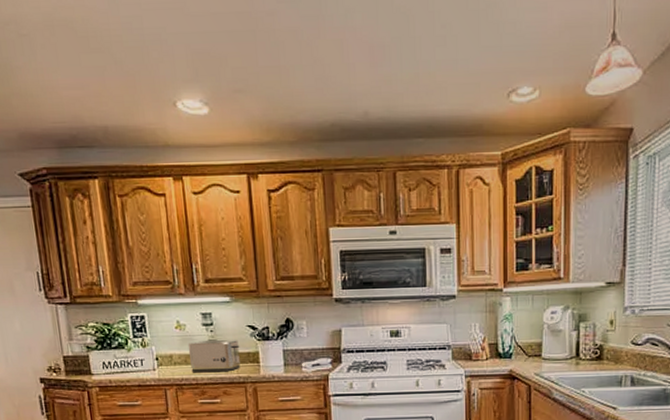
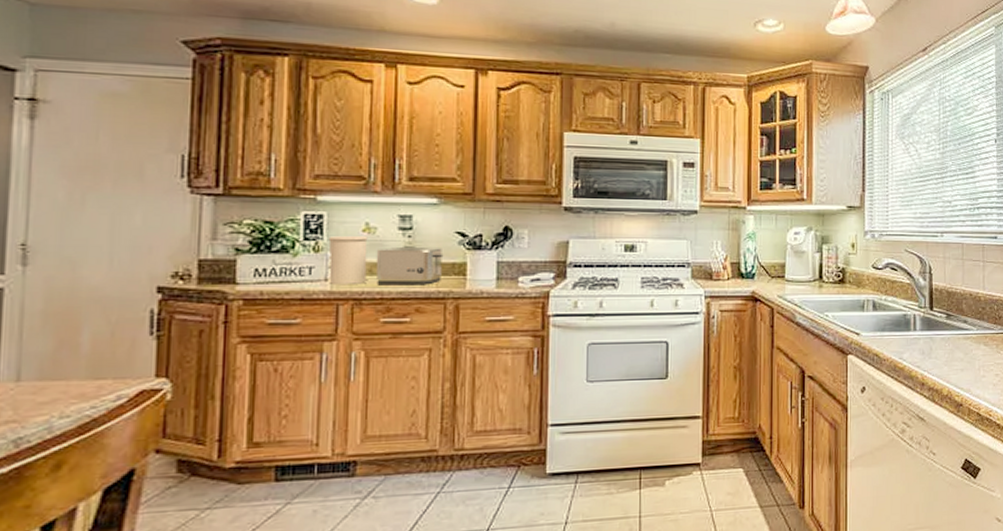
canister: none [151,332,184,374] -> present [328,235,368,286]

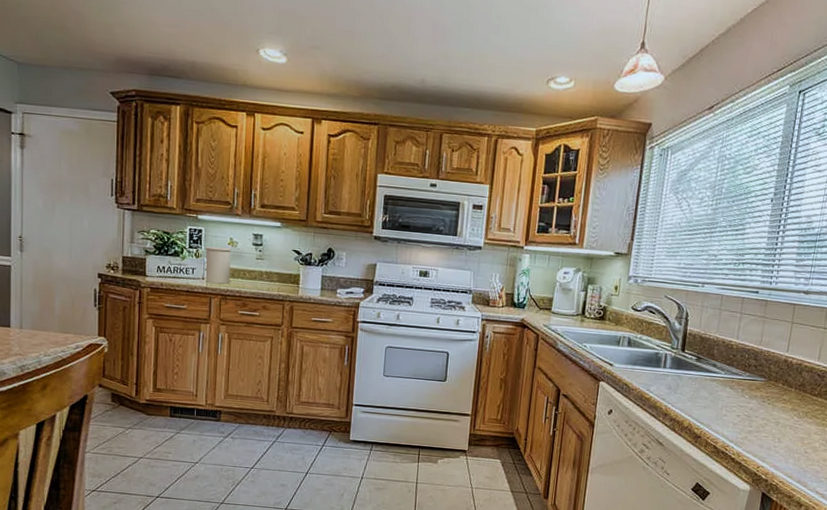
toaster: present [375,246,444,285] -> none [236,257,284,289]

